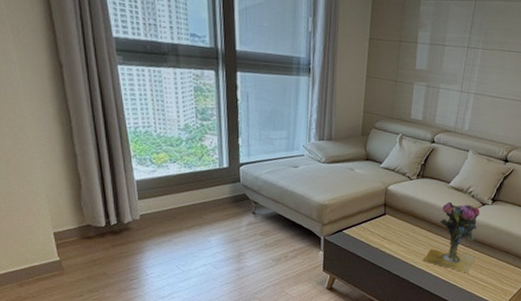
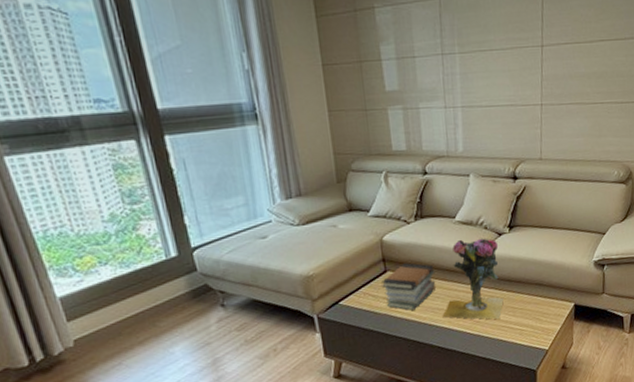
book stack: none [379,211,424,250] -> present [382,263,437,310]

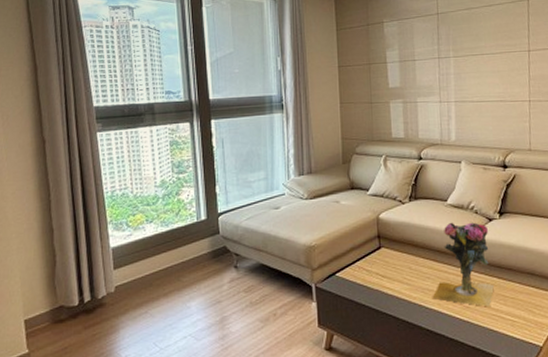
book stack: present [382,263,437,310] -> none [376,241,427,288]

